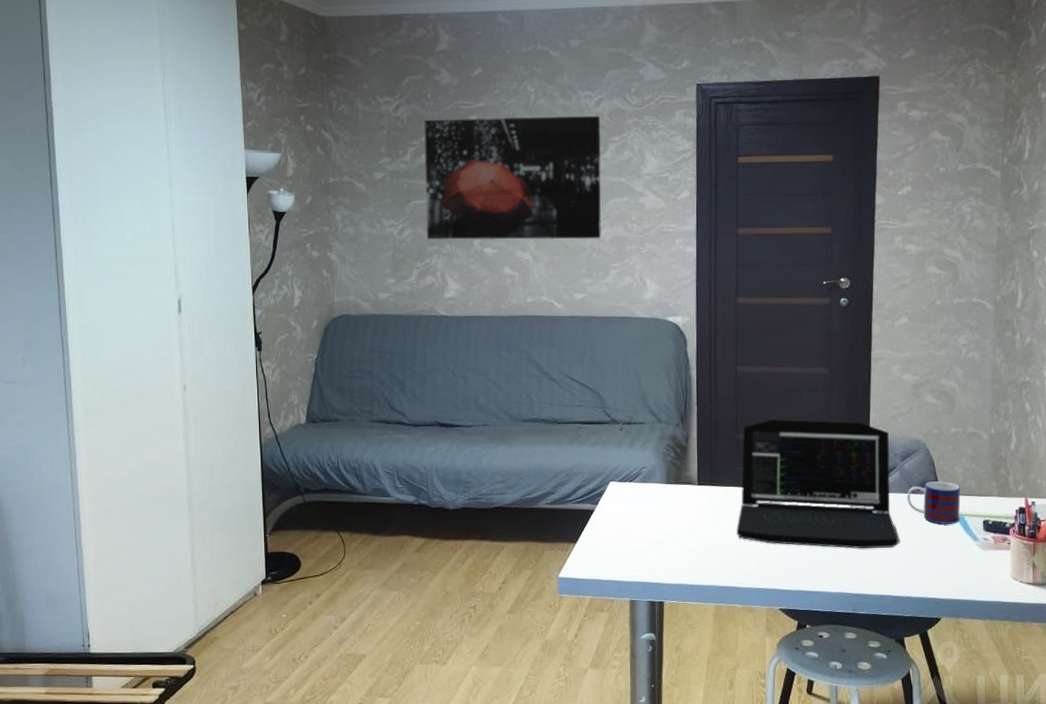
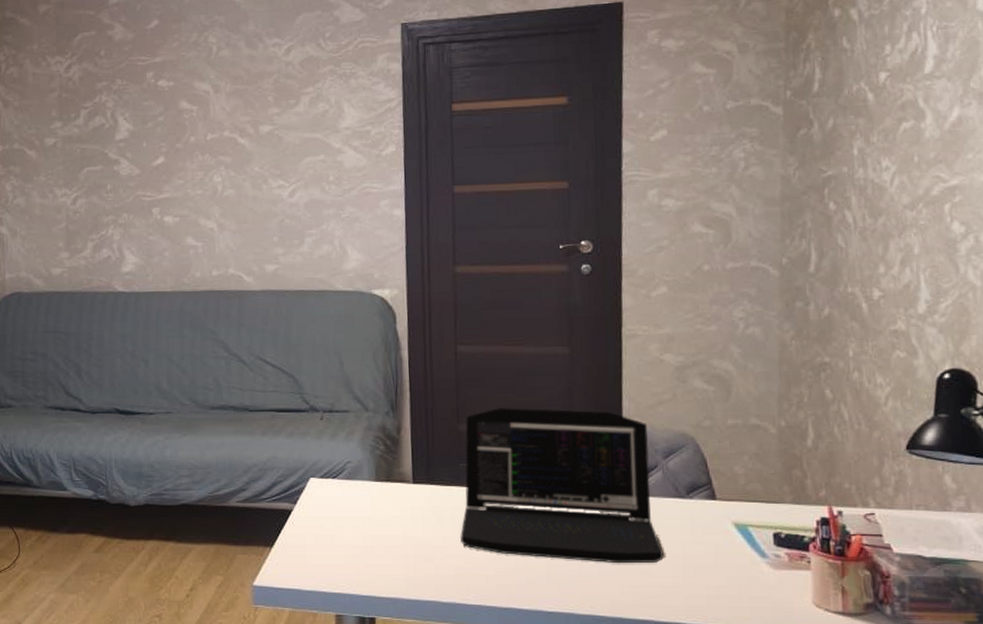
wall art: present [424,115,602,240] -> none [97,65,295,210]
mug: present [907,481,961,524] -> none [672,484,743,536]

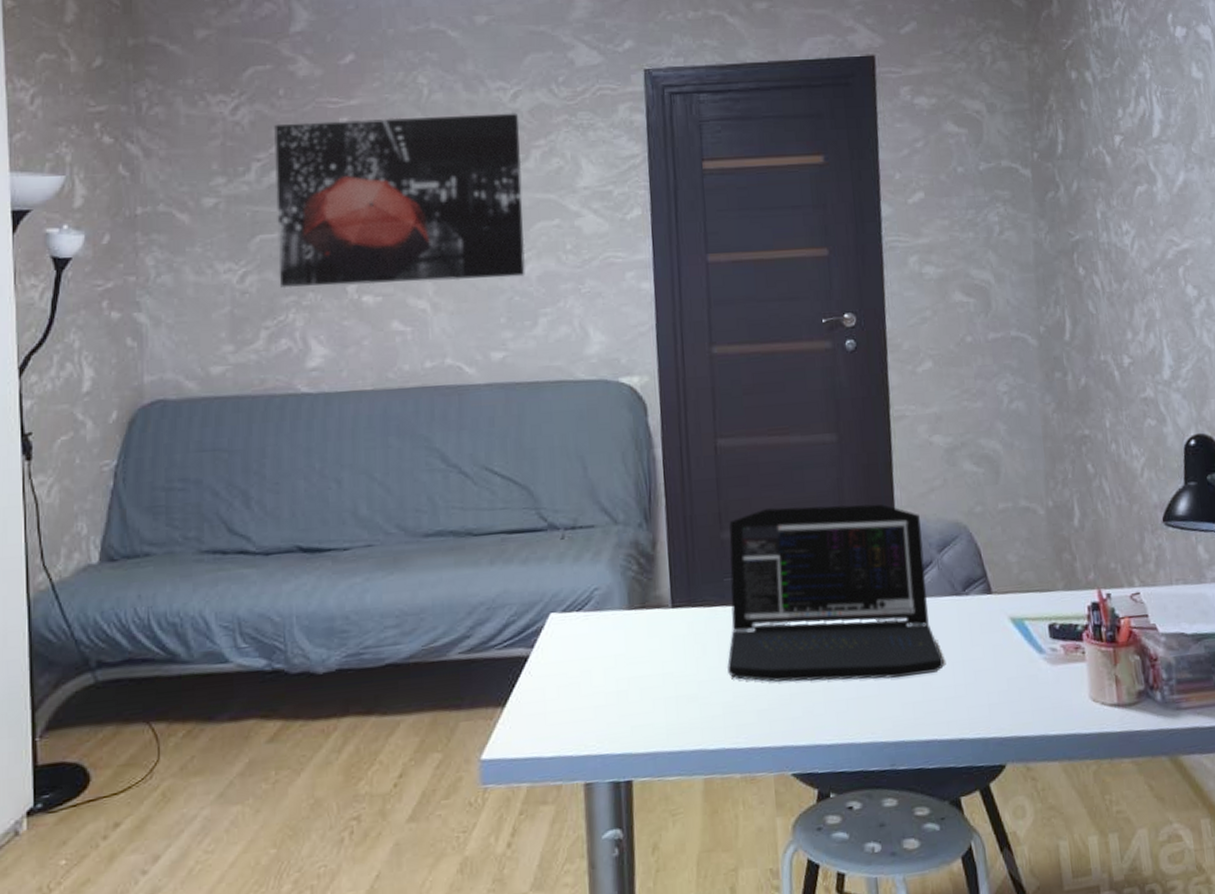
wall art: none [97,65,295,210] -> present [274,113,525,289]

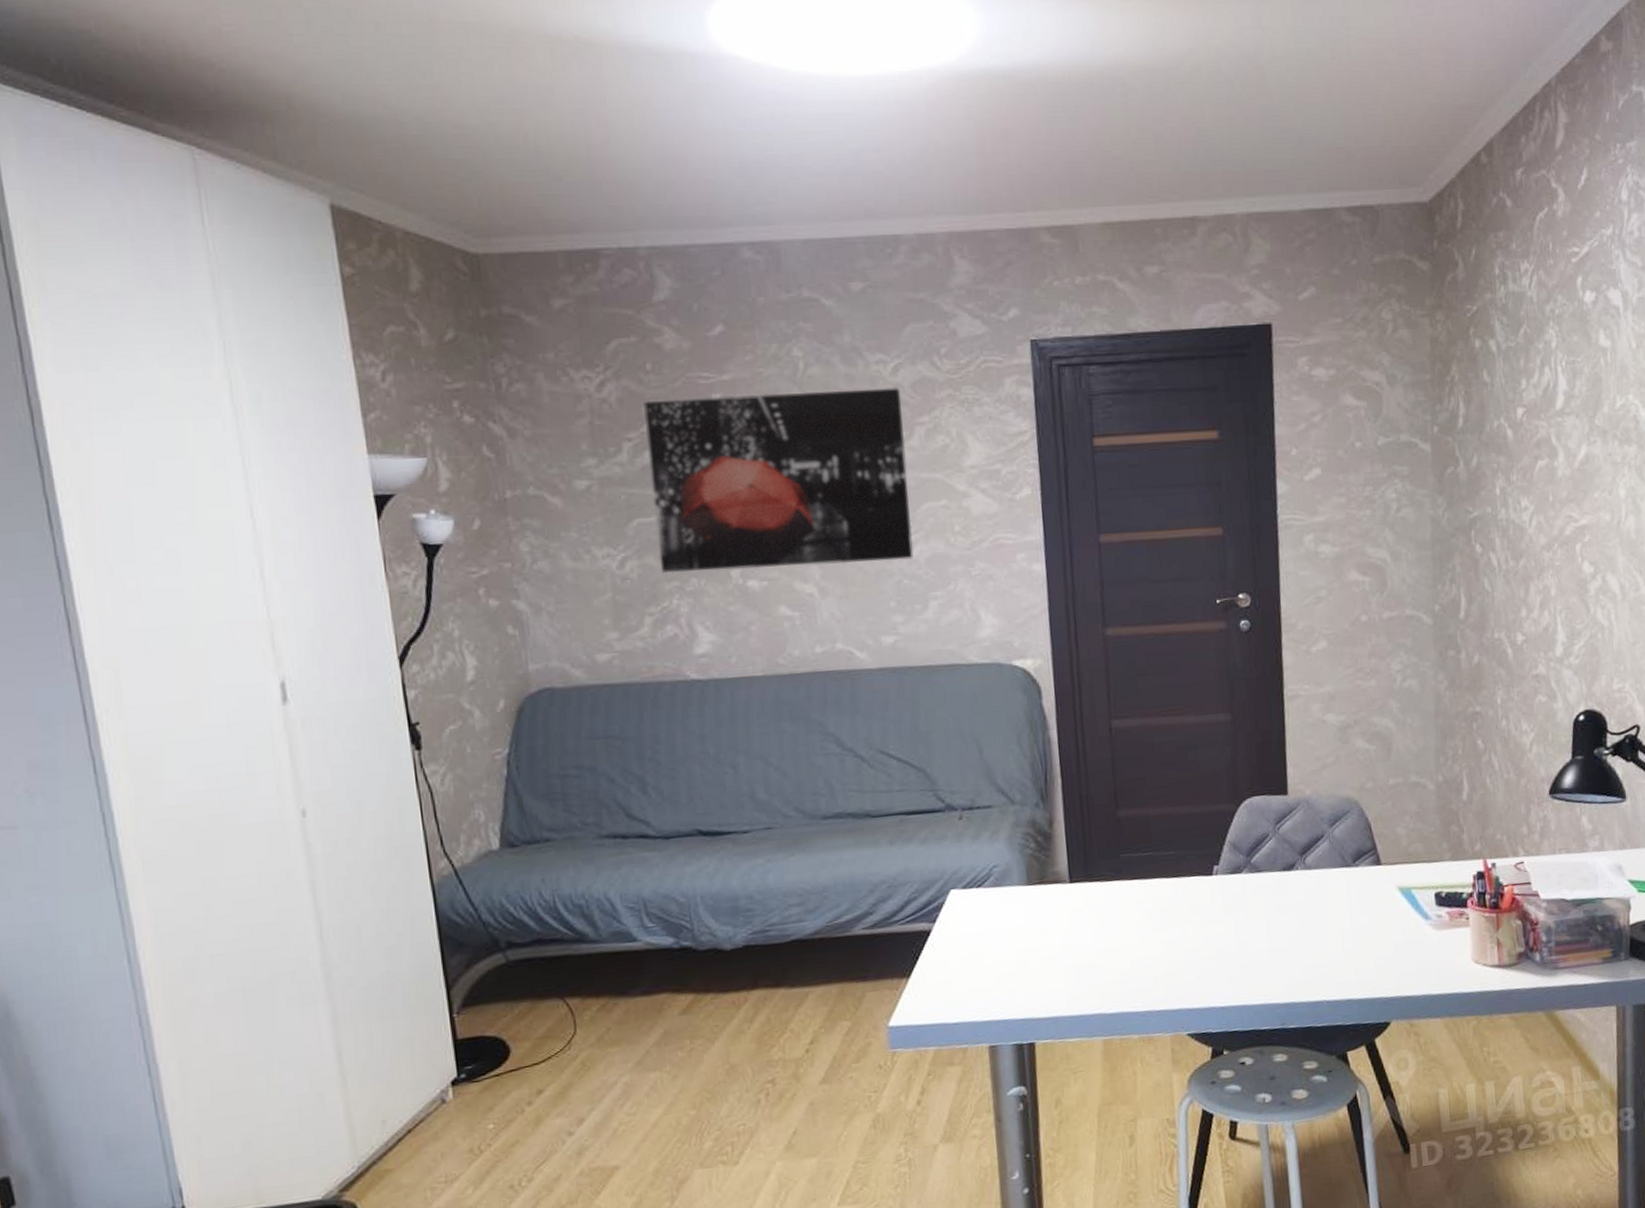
laptop: present [727,504,944,682] -> none [1124,781,1333,950]

